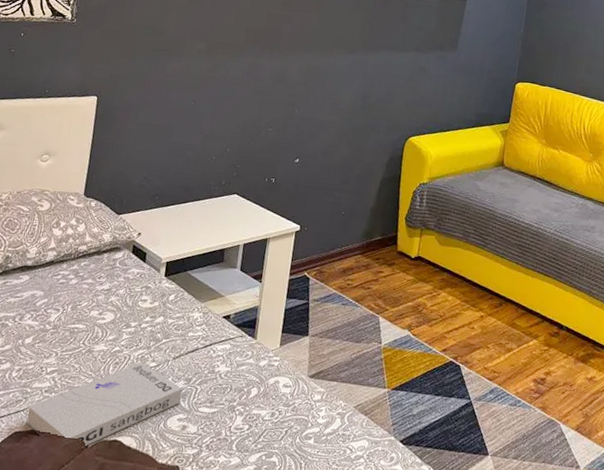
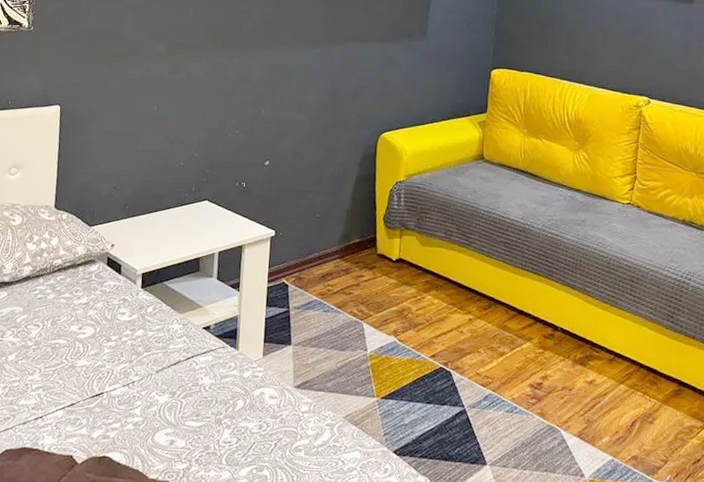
book: present [25,362,182,448] -> none [15,376,168,465]

